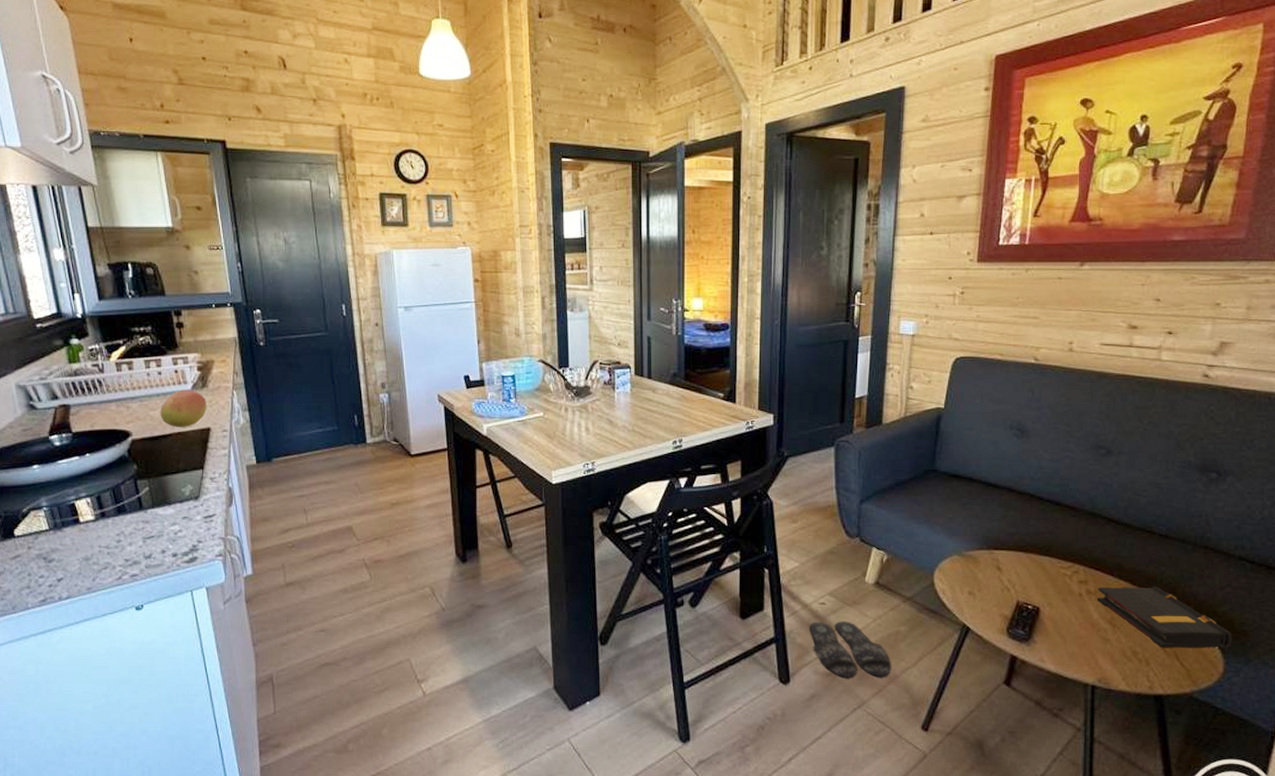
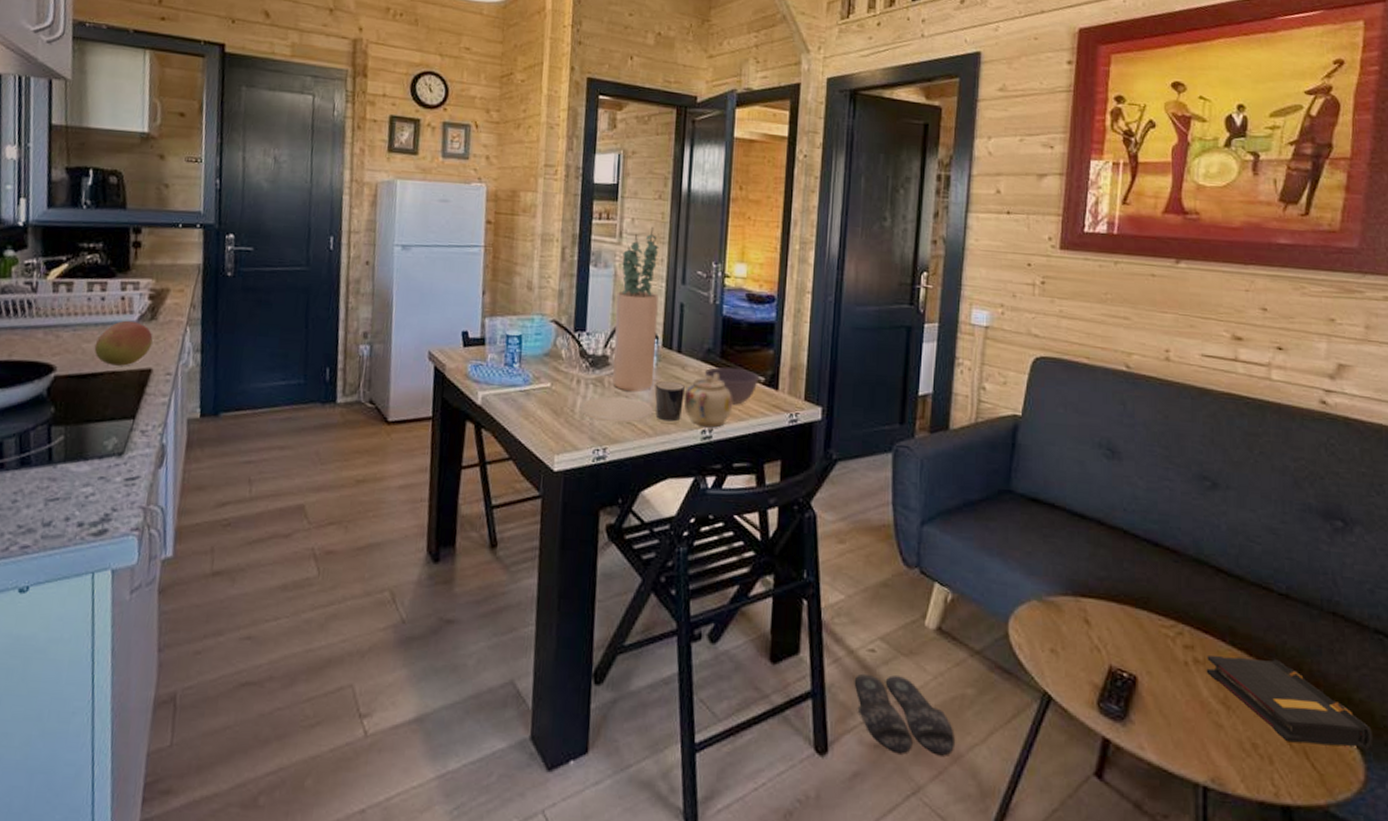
plate: none [569,419,631,441] -> present [579,396,653,424]
vase: none [592,272,630,415] -> present [612,226,659,392]
mug: none [631,403,656,439] -> present [654,381,685,425]
teapot: none [656,393,698,439] -> present [683,373,733,428]
soup bowl: none [672,387,718,418] -> present [704,366,759,405]

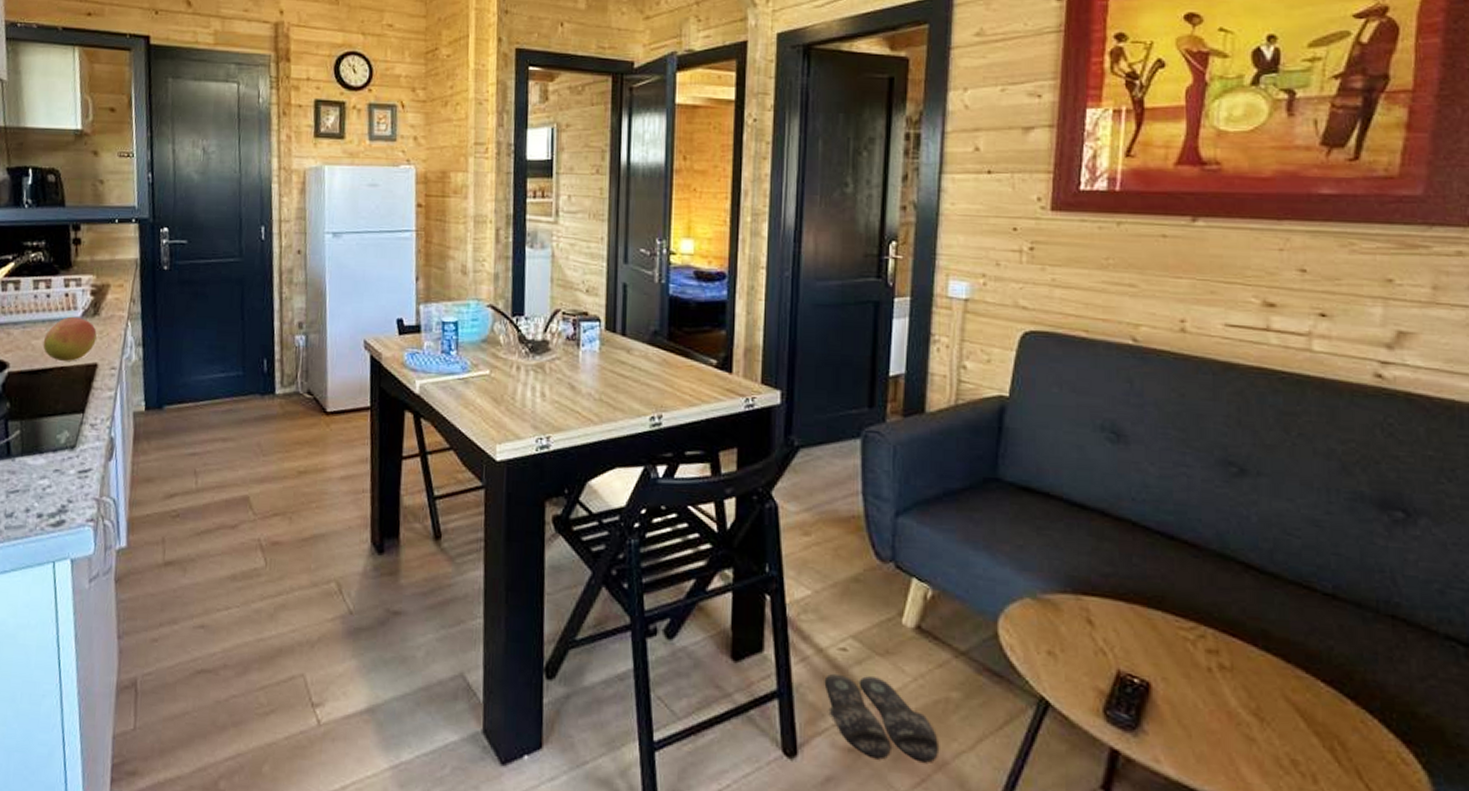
plate: present [579,396,653,424] -> none [520,382,598,411]
vase: present [612,226,659,392] -> none [554,203,600,378]
mug: present [654,381,685,425] -> none [598,365,630,411]
teapot: present [683,373,733,428] -> none [630,356,683,414]
soup bowl: present [704,366,759,405] -> none [651,349,710,390]
book: present [1206,656,1374,750] -> none [1234,661,1444,771]

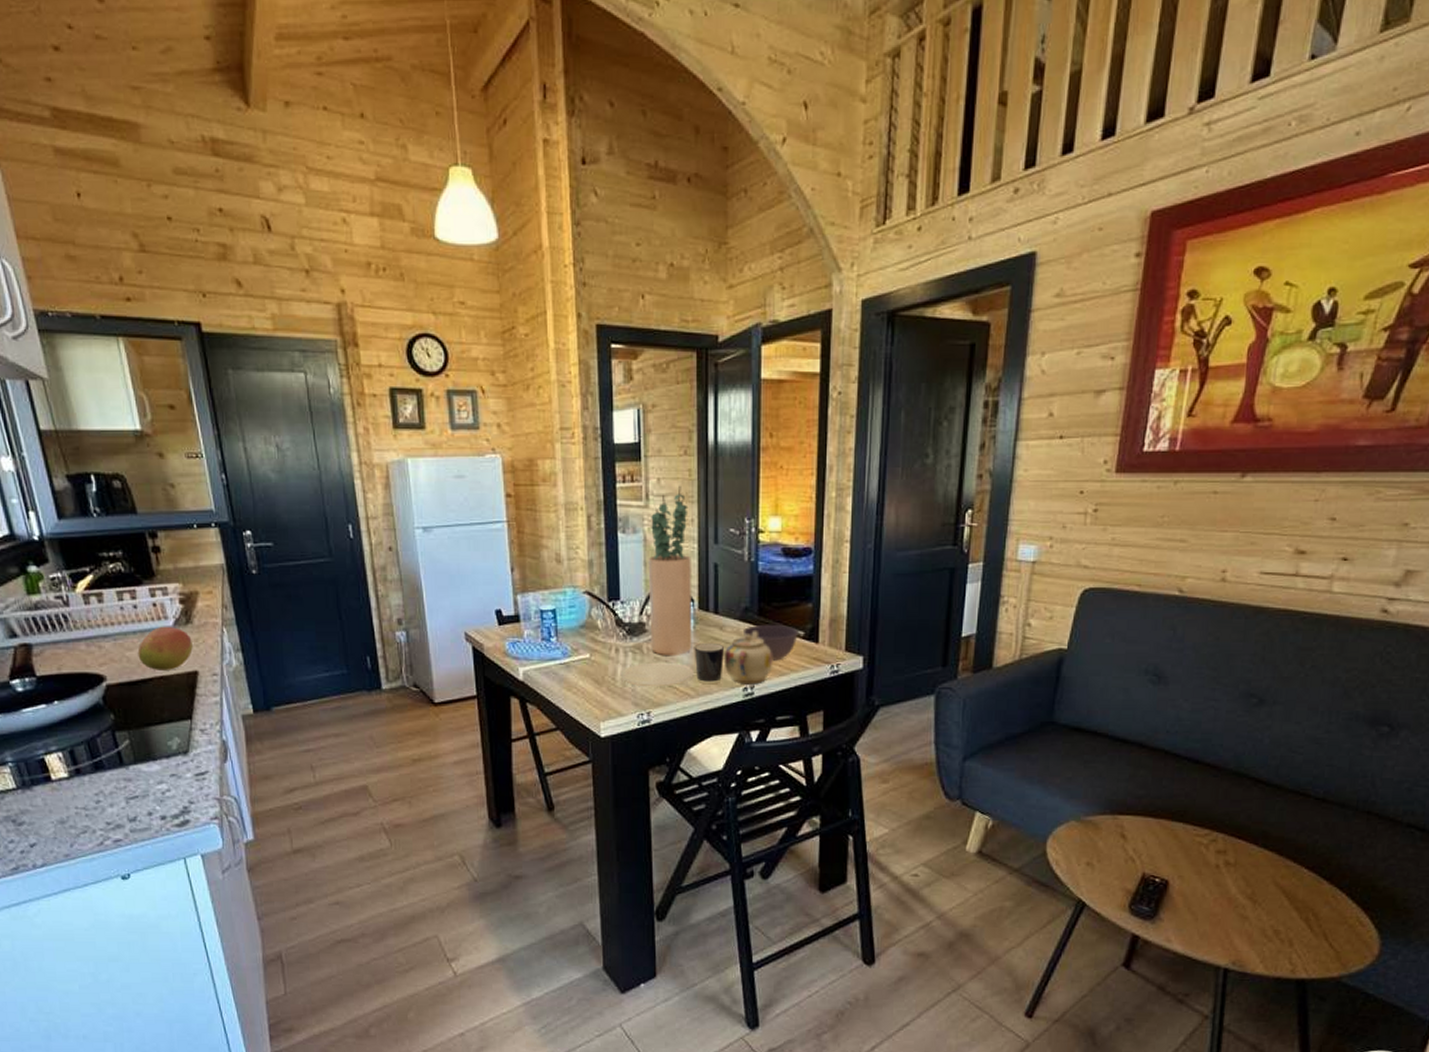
plate: none [520,382,598,411] -> present [620,662,694,687]
vase: none [554,203,600,378] -> present [648,485,692,656]
mug: none [598,365,630,411] -> present [694,642,724,685]
teapot: none [630,356,683,414] -> present [723,631,773,685]
soup bowl: none [651,349,710,390] -> present [742,624,798,661]
slippers: present [826,673,938,763] -> none [899,895,993,960]

